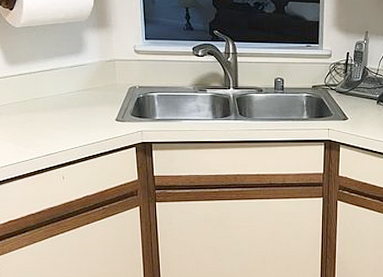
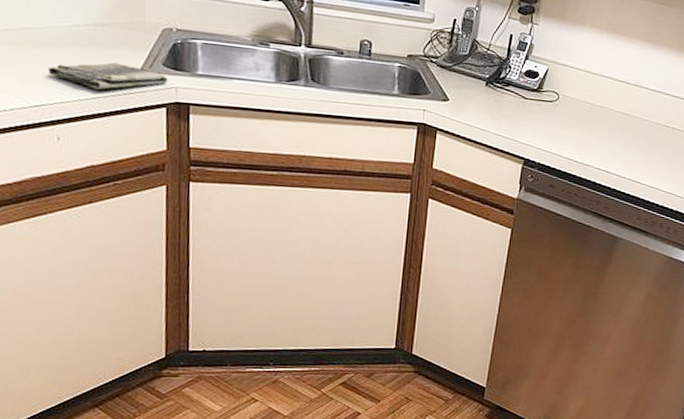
dish towel: none [53,117,136,138] -> present [47,62,168,90]

